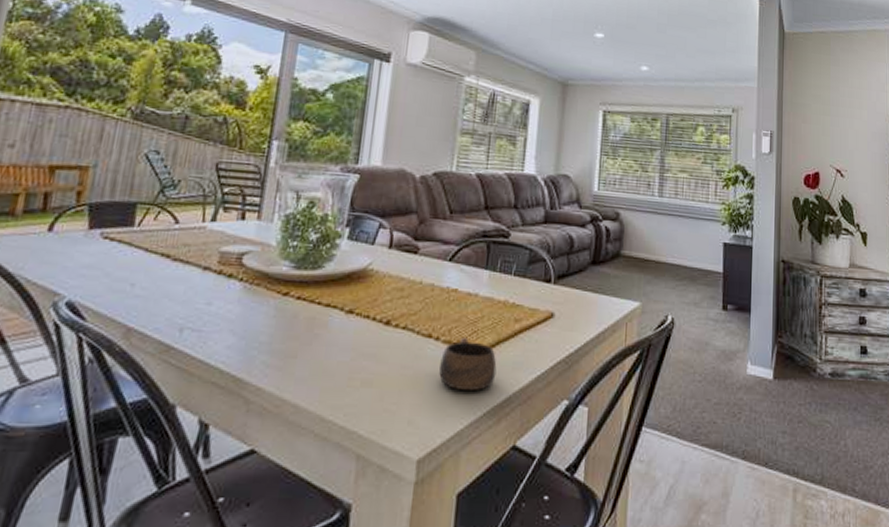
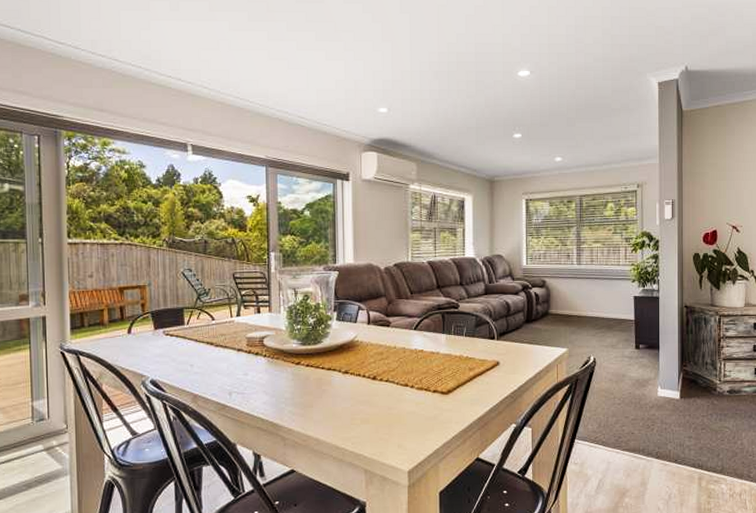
cup: present [439,336,497,392] -> none [416,384,459,422]

